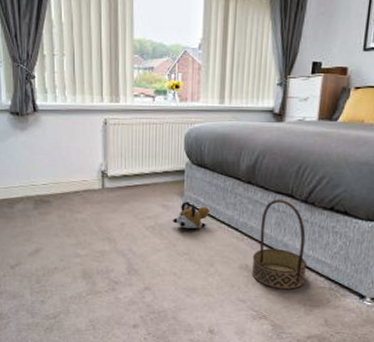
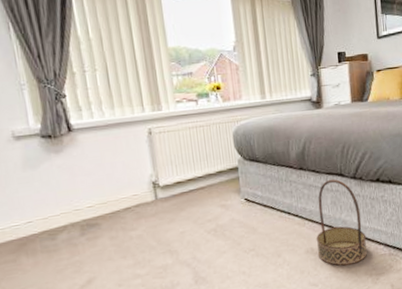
plush toy: present [173,201,211,228] -> none [233,197,269,225]

